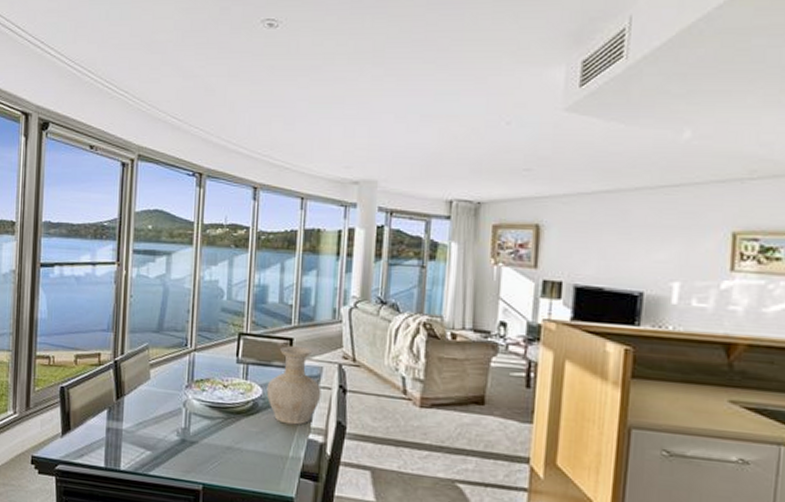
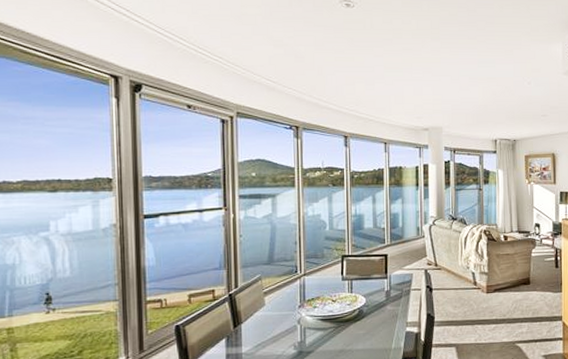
vase: present [266,346,321,425] -> none [369,260,413,323]

